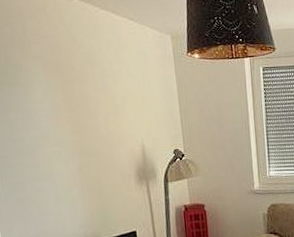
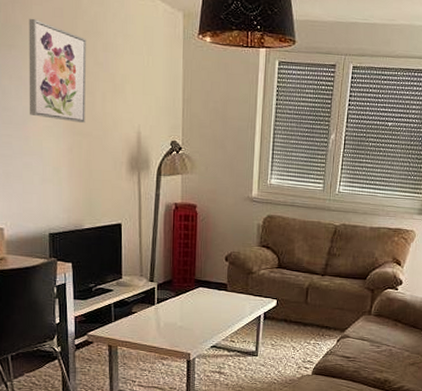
wall art: none [28,56,92,145] -> present [28,18,86,123]

